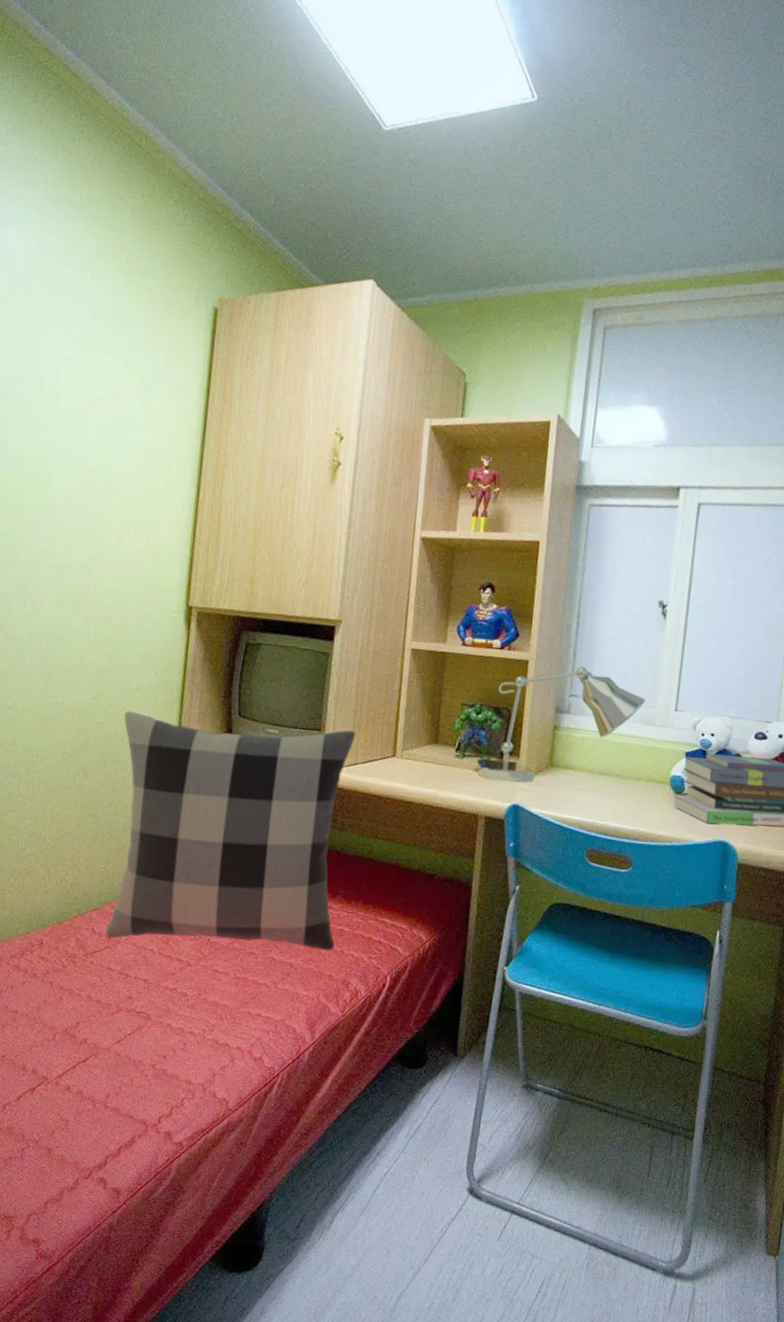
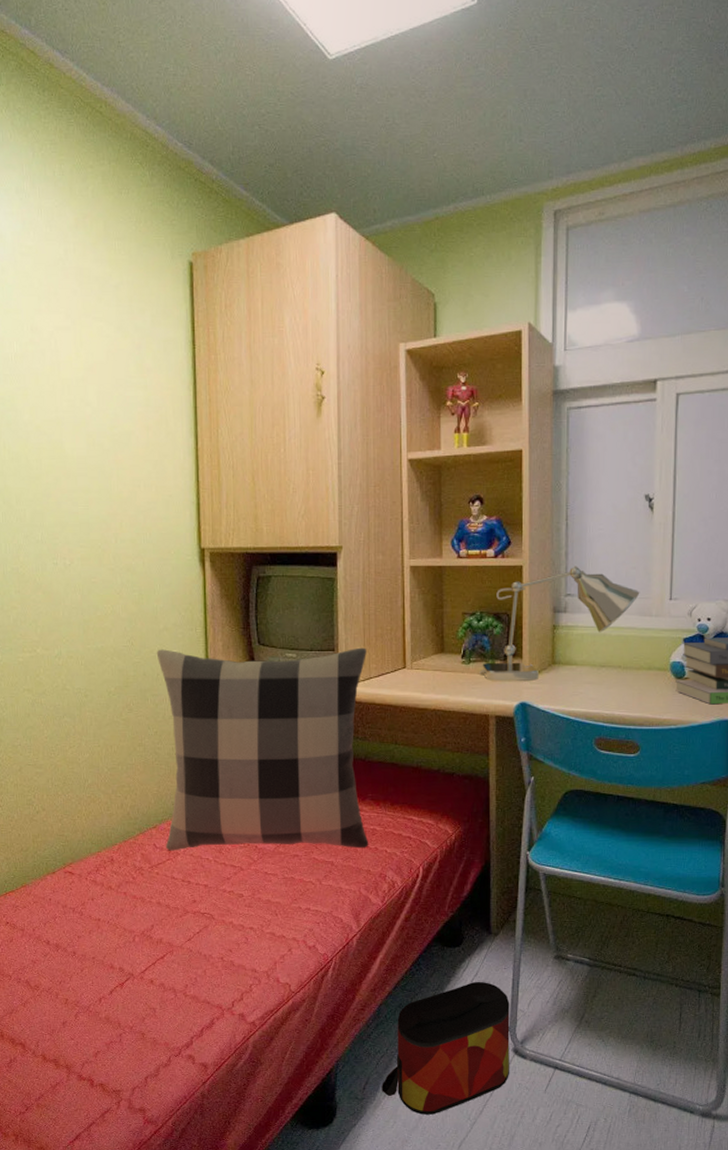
bag: none [317,1108,470,1261] -> present [382,981,510,1115]

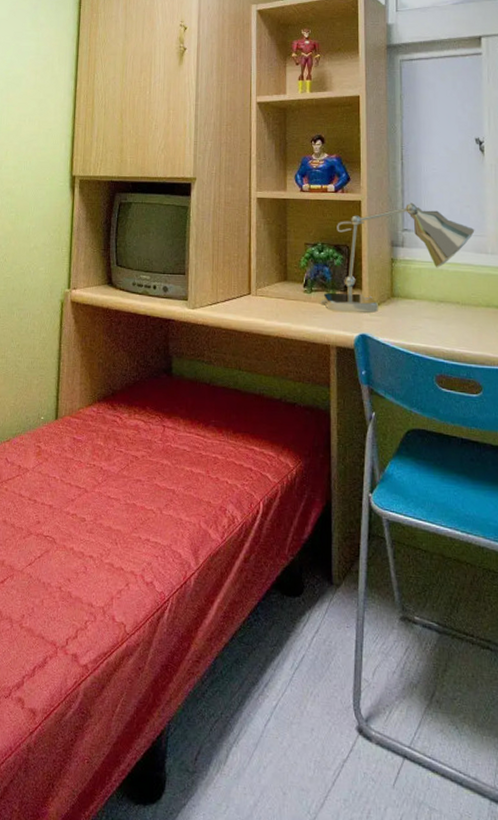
pillow: present [156,647,369,851] -> none [16,266,215,478]
bag: present [382,981,510,1115] -> none [214,639,353,802]

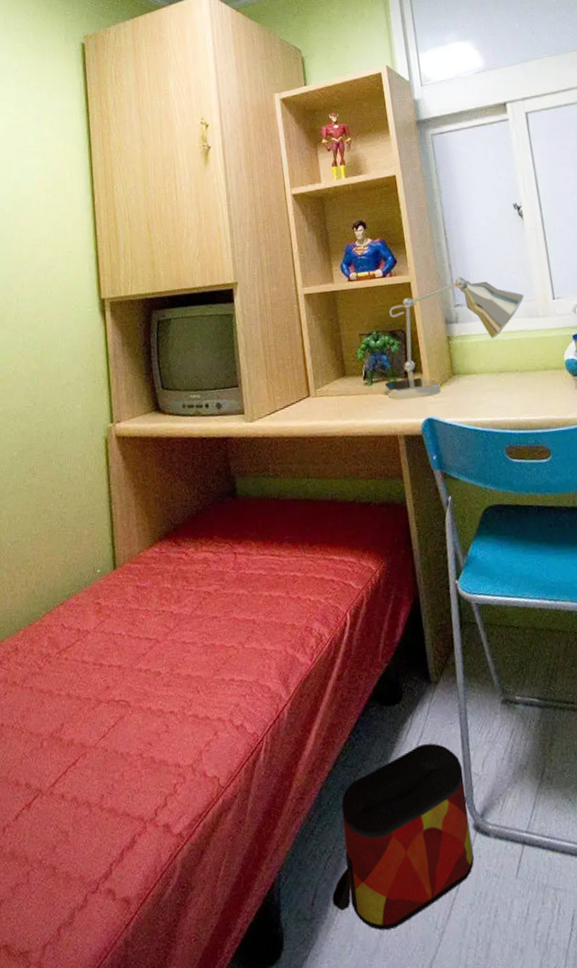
bag: none [214,639,353,802] -> present [332,743,474,931]

